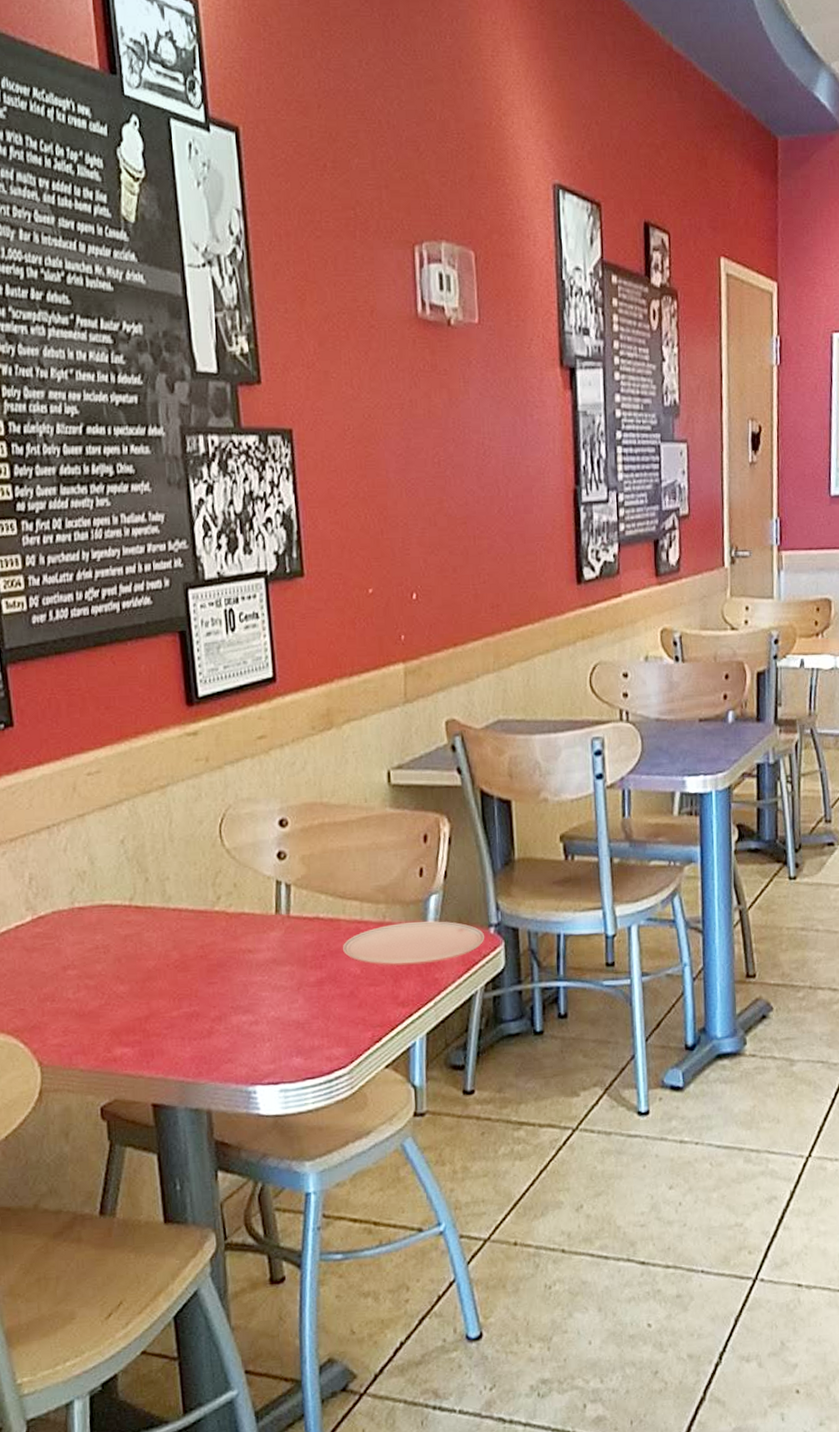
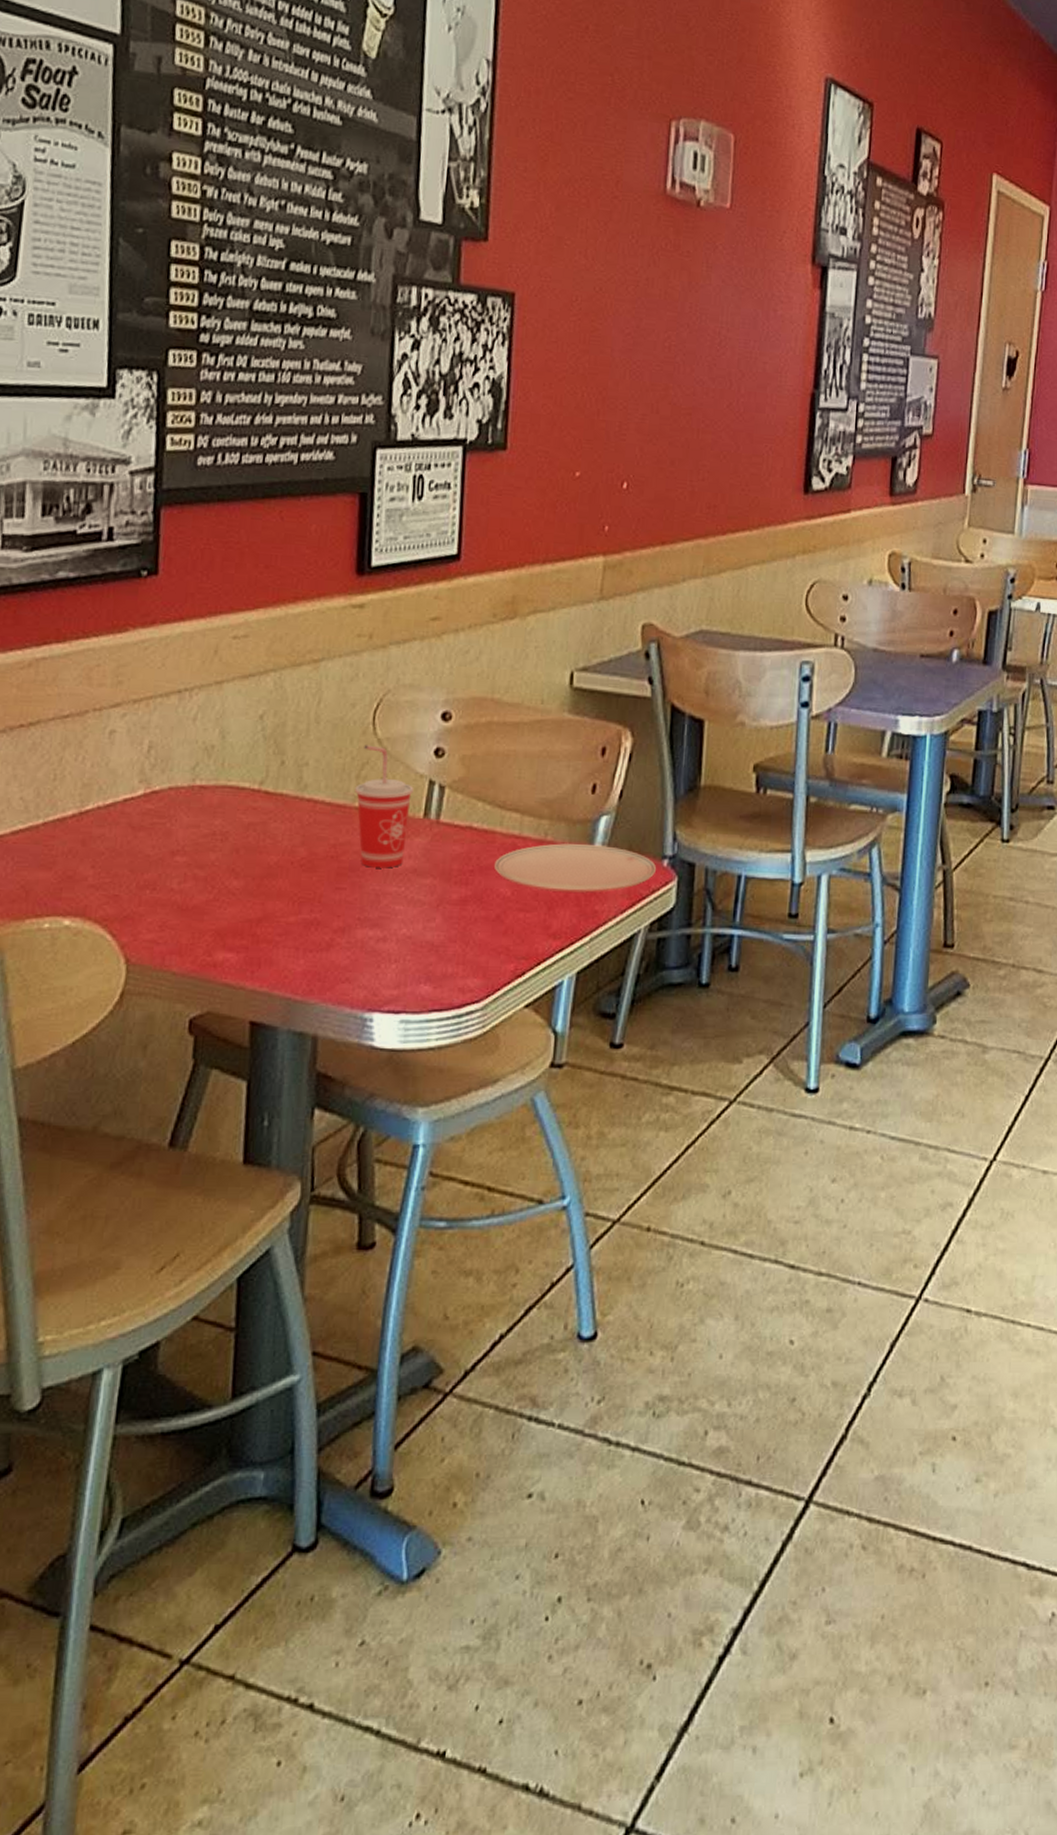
beverage cup: none [212,855,263,962] -> present [355,745,414,868]

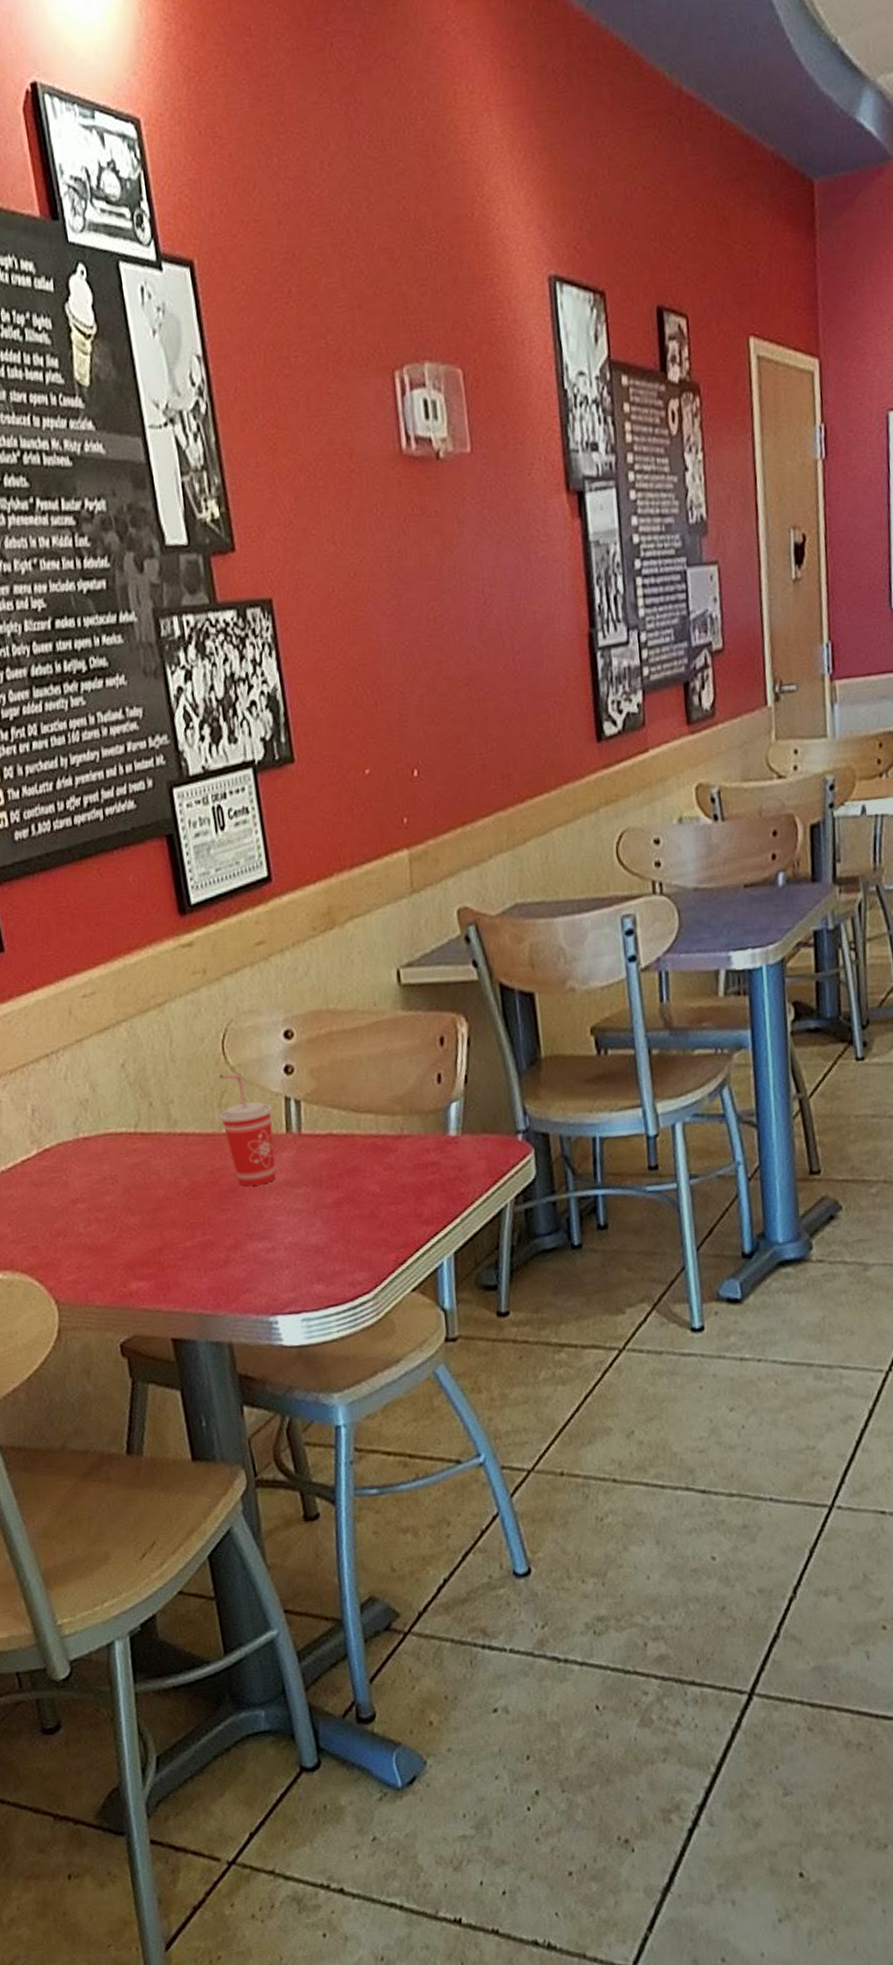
plate: present [493,843,657,893] -> none [358,1130,513,1182]

